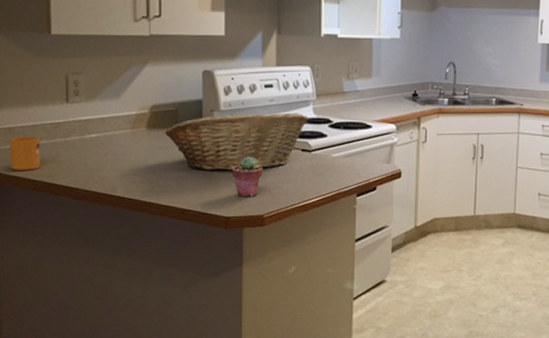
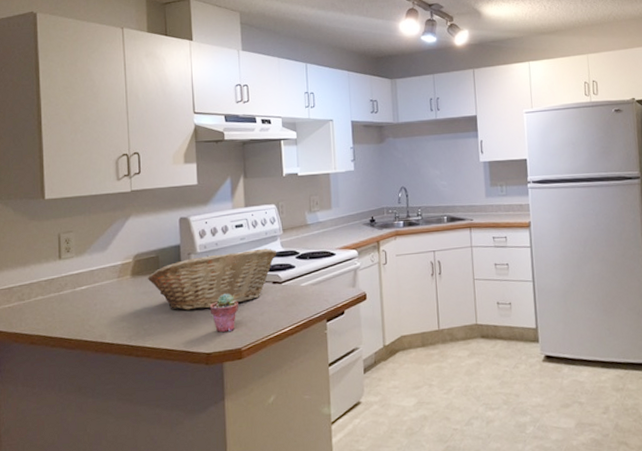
mug: present [9,136,40,170] -> none [9,293,36,327]

